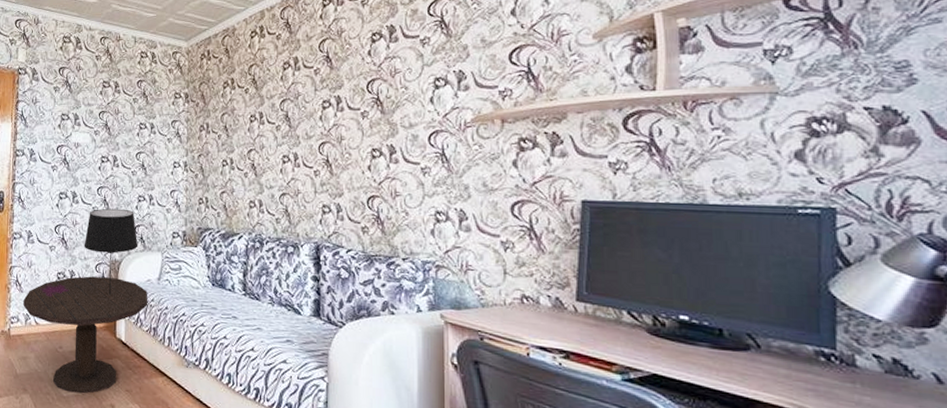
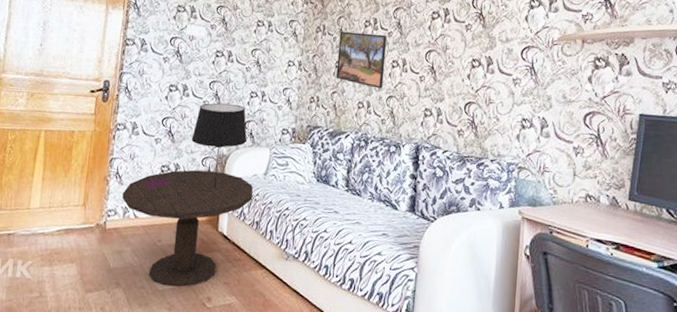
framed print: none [224,128,275,186] -> present [336,31,387,89]

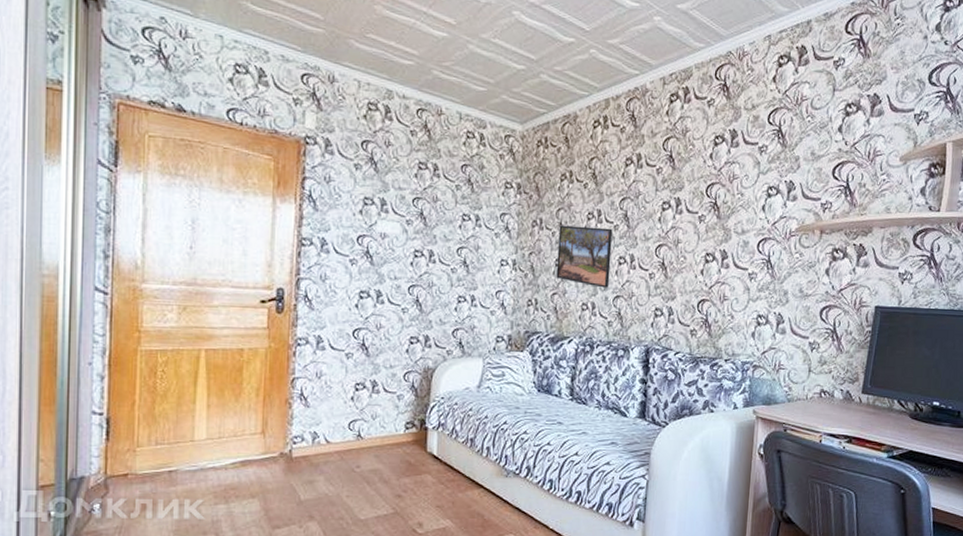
side table: present [122,170,254,287] -> none [310,386,466,515]
table lamp: present [191,103,247,189] -> none [389,309,456,406]

